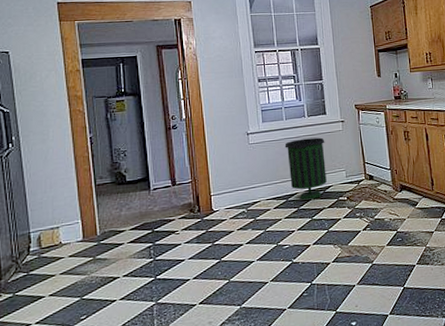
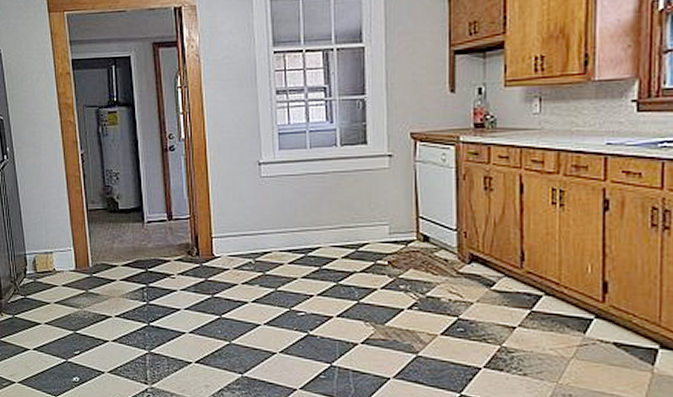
trash can: present [284,137,327,200] -> none [306,176,363,258]

